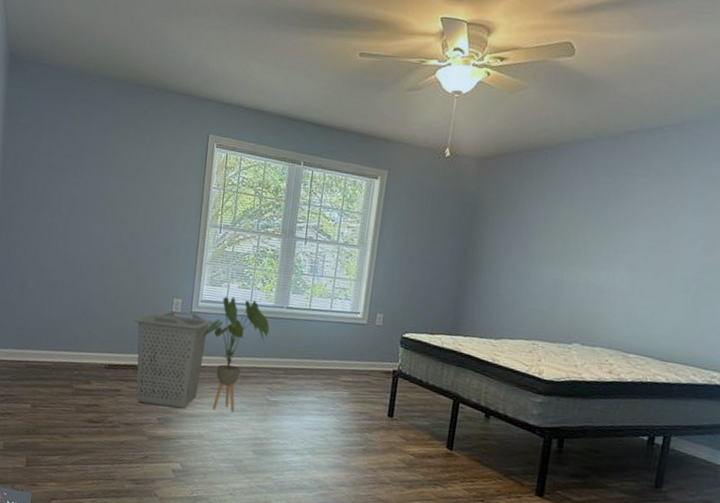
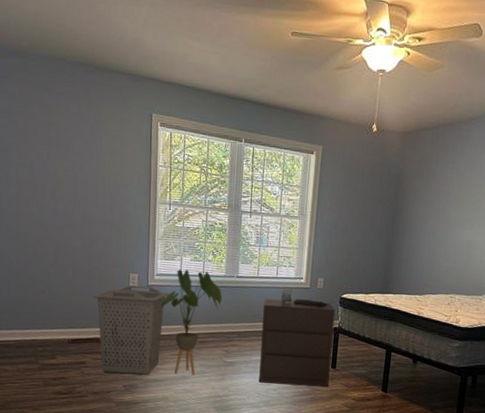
nightstand: none [304,322,395,439] -> present [258,288,335,388]

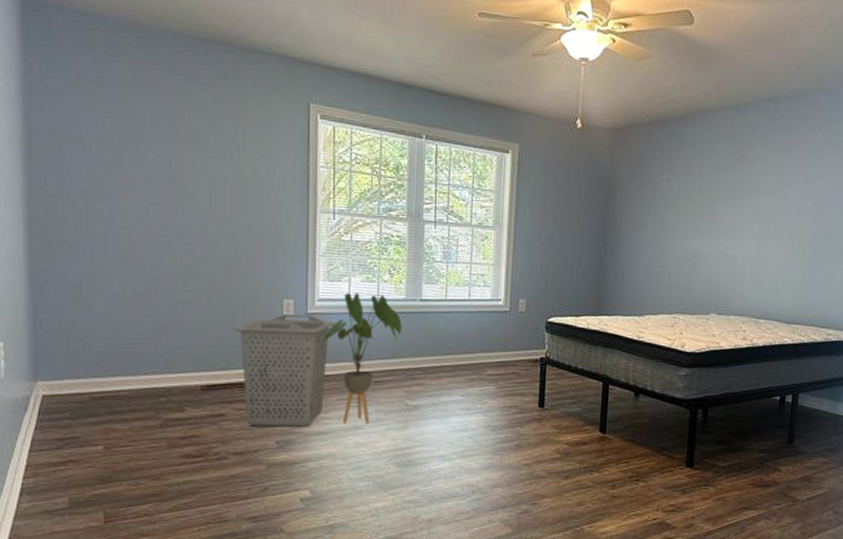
nightstand: present [258,288,335,388] -> none [450,312,541,431]

